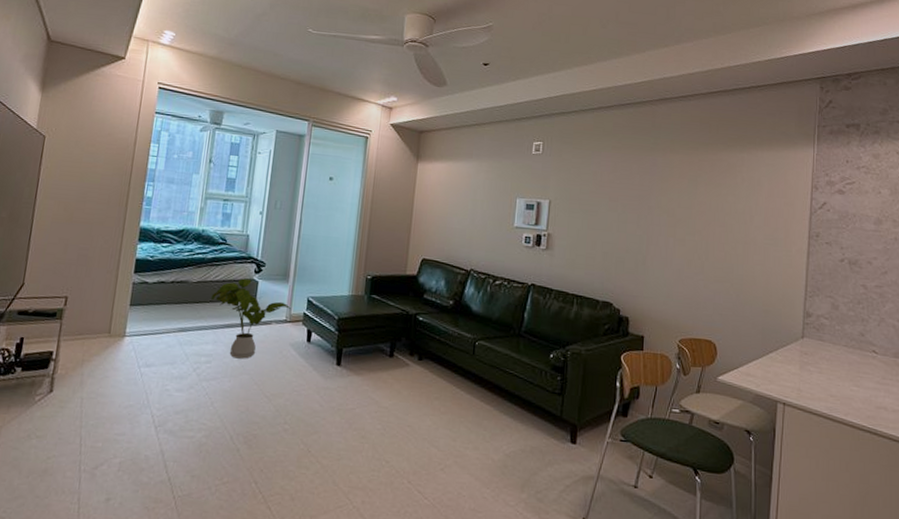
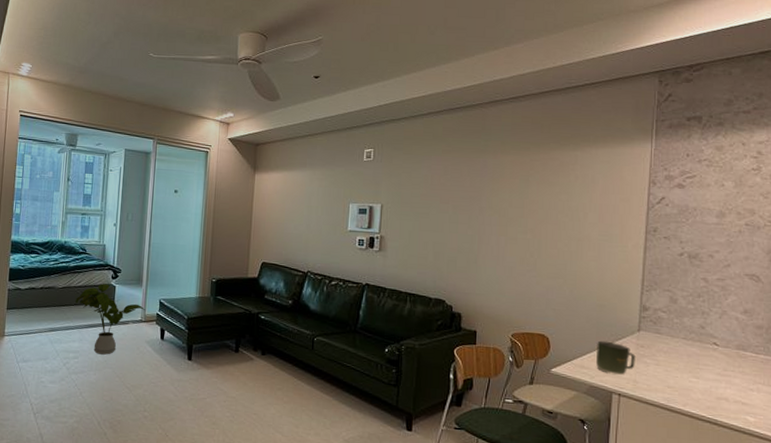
mug: none [762,347,799,384] -> present [596,340,635,376]

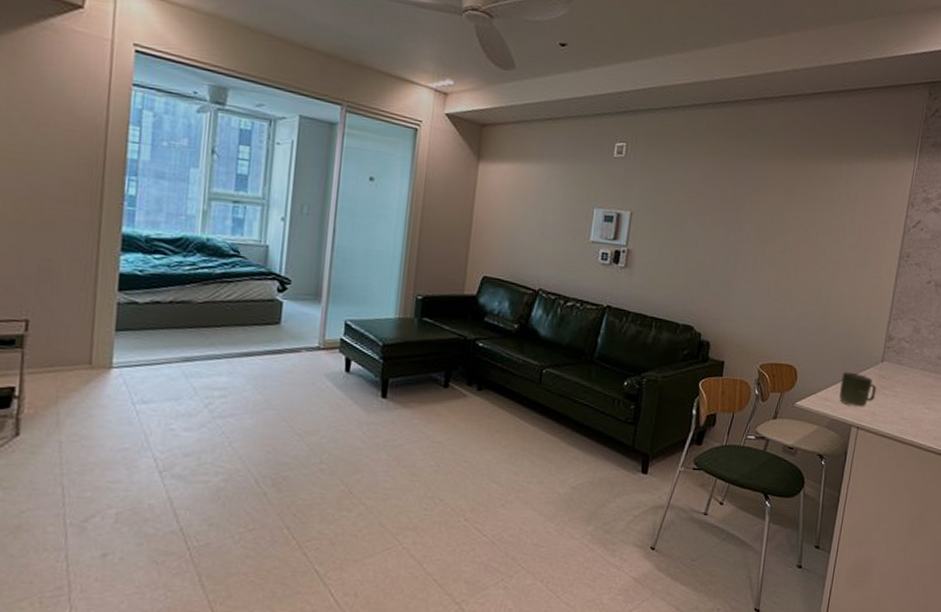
house plant: present [75,283,146,355] -> none [223,298,326,393]

